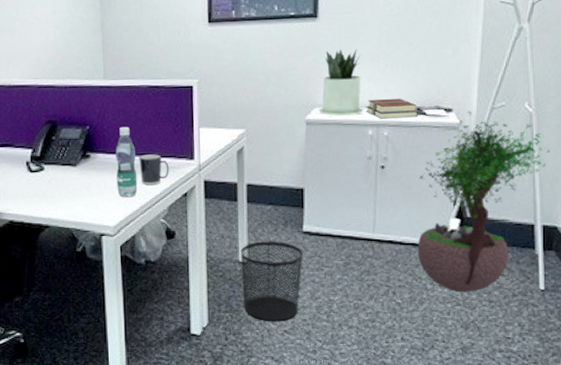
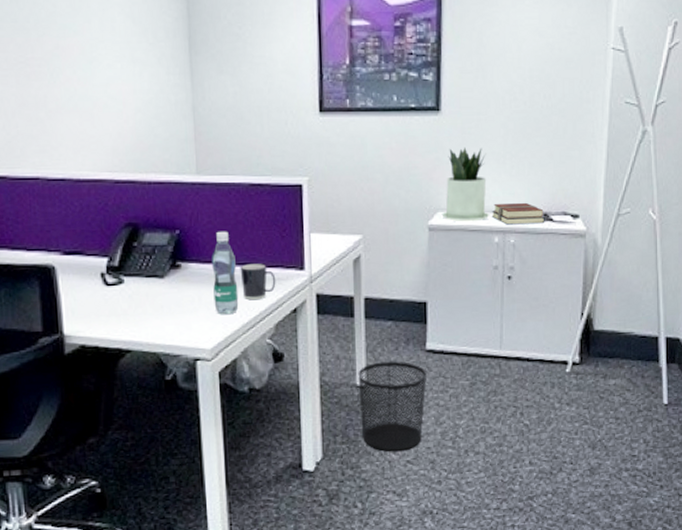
potted tree: present [417,111,550,292] -> none [545,217,672,410]

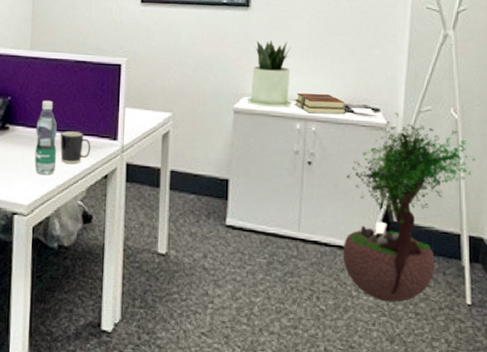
waste bin: present [358,361,427,452] -> none [159,232,225,322]
potted tree: none [545,217,672,410] -> present [342,112,475,303]

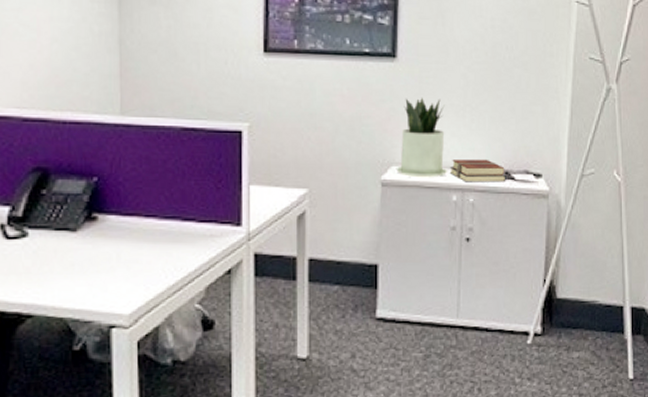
bottle: present [34,100,57,175] -> none [134,180,164,276]
mug: present [60,131,91,164] -> none [167,218,208,259]
potted tree: present [342,112,475,303] -> none [505,177,638,386]

